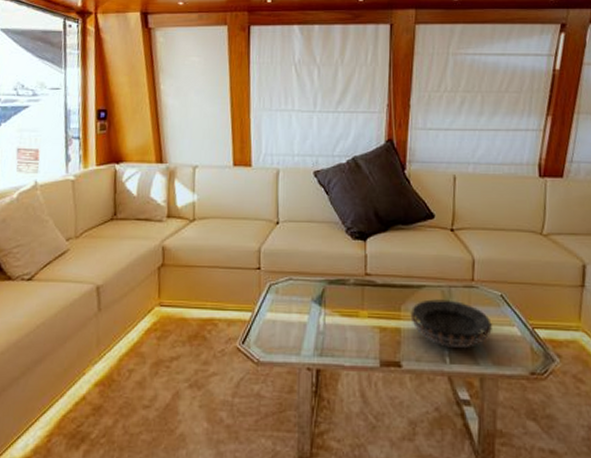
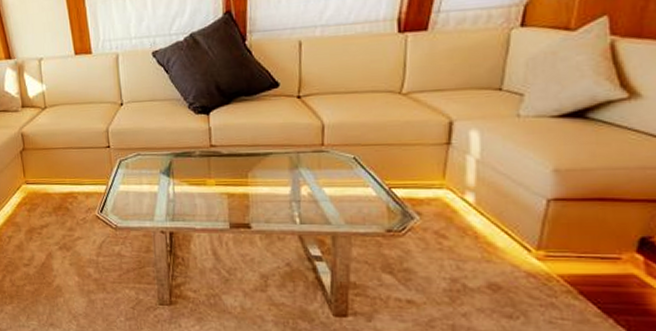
decorative bowl: present [410,299,493,349] -> none [257,165,346,210]

